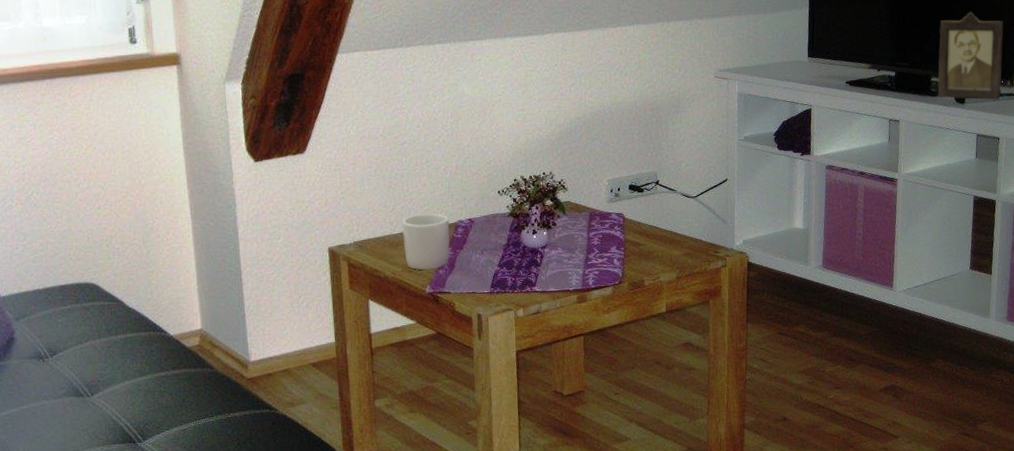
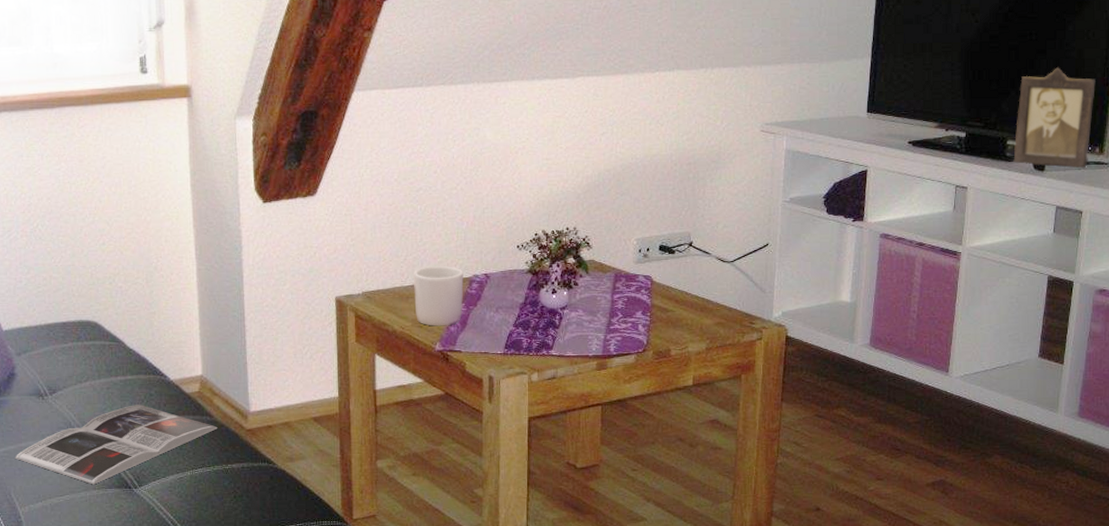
magazine: none [17,361,219,442] -> present [15,405,218,485]

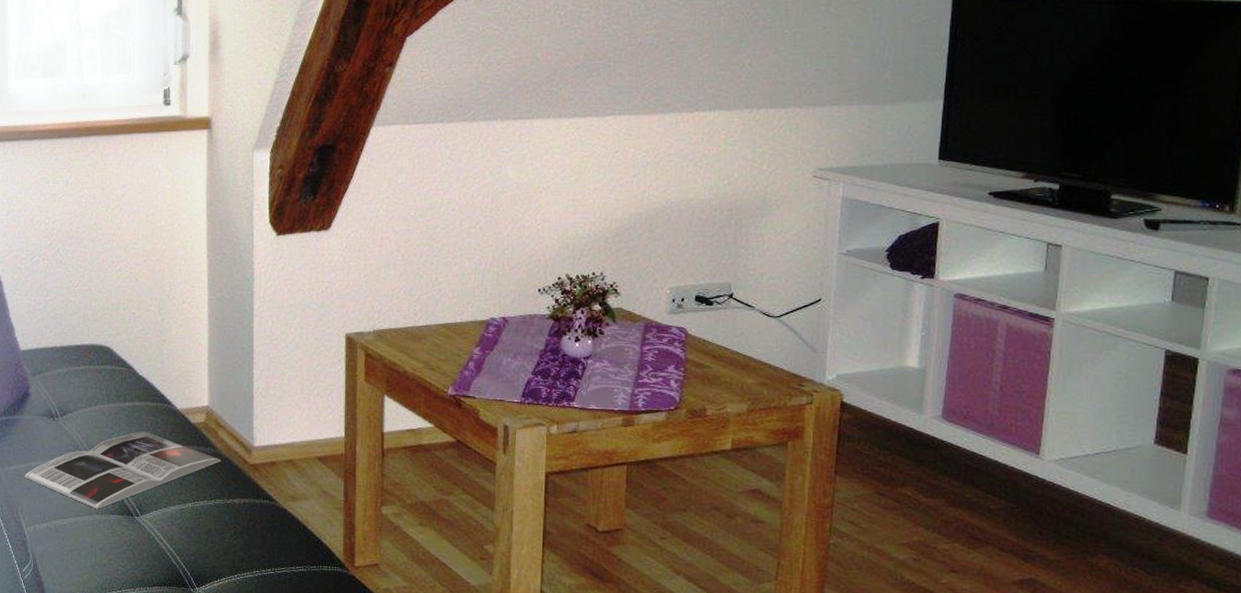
mug: present [414,266,464,326] -> none [427,307,480,370]
photo frame: present [1013,67,1095,169] -> none [1119,114,1223,229]

